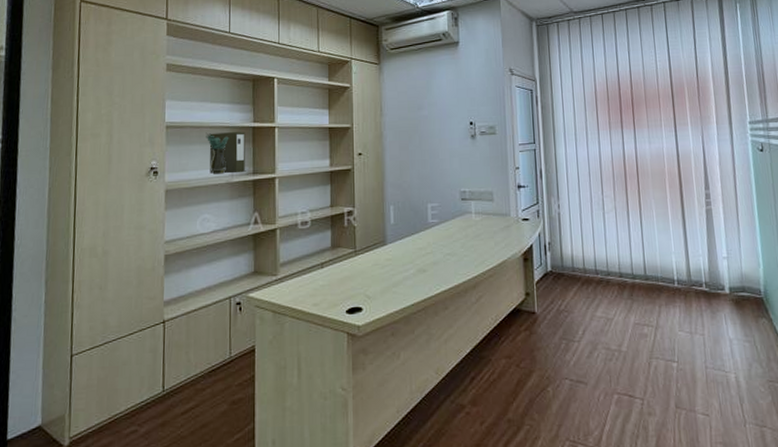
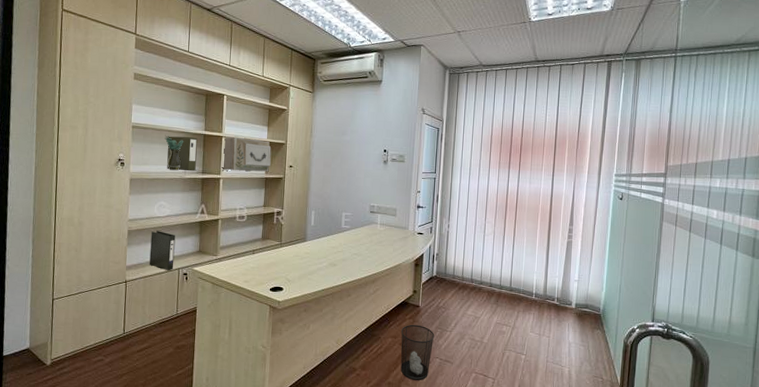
binder: none [192,251,224,302] -> present [149,231,176,271]
decorative box: none [275,124,335,168] -> present [222,136,272,172]
waste bin: none [516,337,560,412] -> present [400,324,435,380]

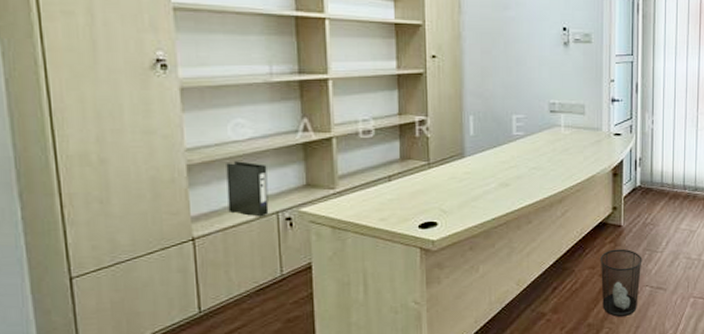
vase: present [164,135,184,171] -> none [231,19,264,72]
binder: present [167,136,198,172] -> none [237,21,288,72]
decorative box: present [222,136,272,172] -> none [325,16,403,67]

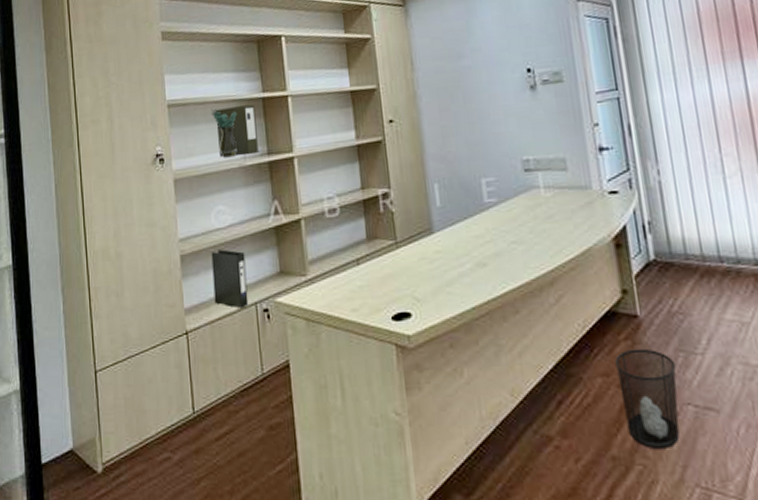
vase: none [231,19,264,72] -> present [211,108,239,158]
binder: none [237,21,288,72] -> present [216,104,258,157]

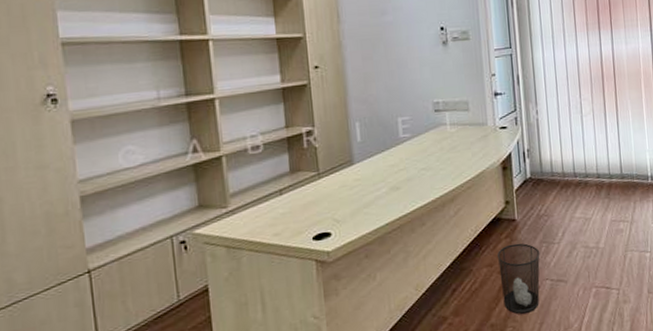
vase: present [211,108,239,158] -> none [117,49,151,99]
binder: present [211,249,249,309] -> none [118,188,163,243]
binder: present [216,104,258,157] -> none [124,46,175,98]

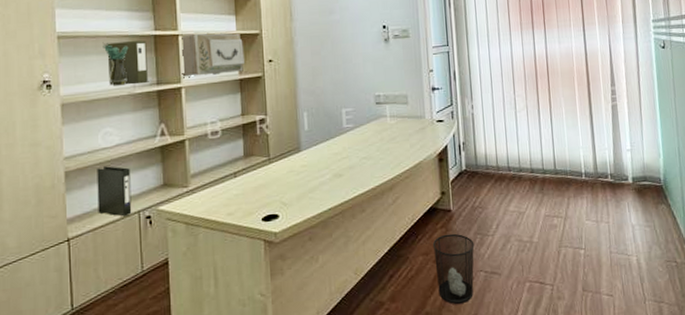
vase: none [117,49,151,99] -> present [102,42,129,86]
binder: none [118,188,163,243] -> present [97,166,132,217]
binder: none [124,46,175,98] -> present [107,40,148,85]
decorative box: none [209,36,287,87] -> present [179,32,244,77]

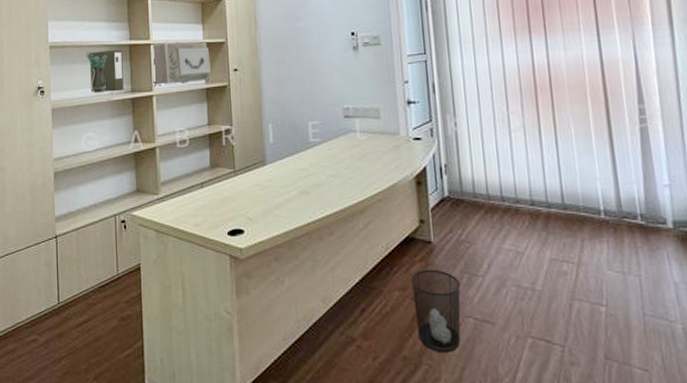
binder: present [97,166,132,217] -> none [80,169,109,219]

